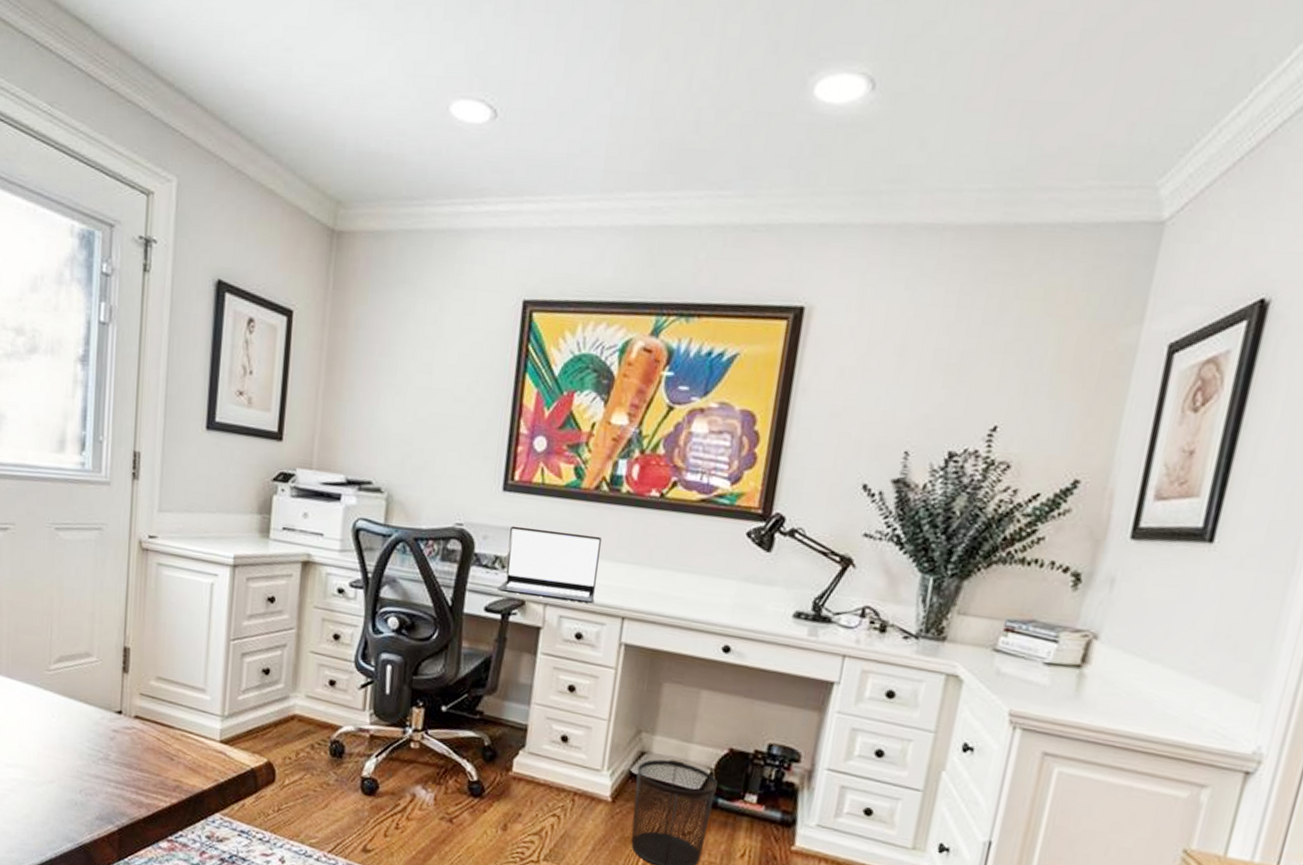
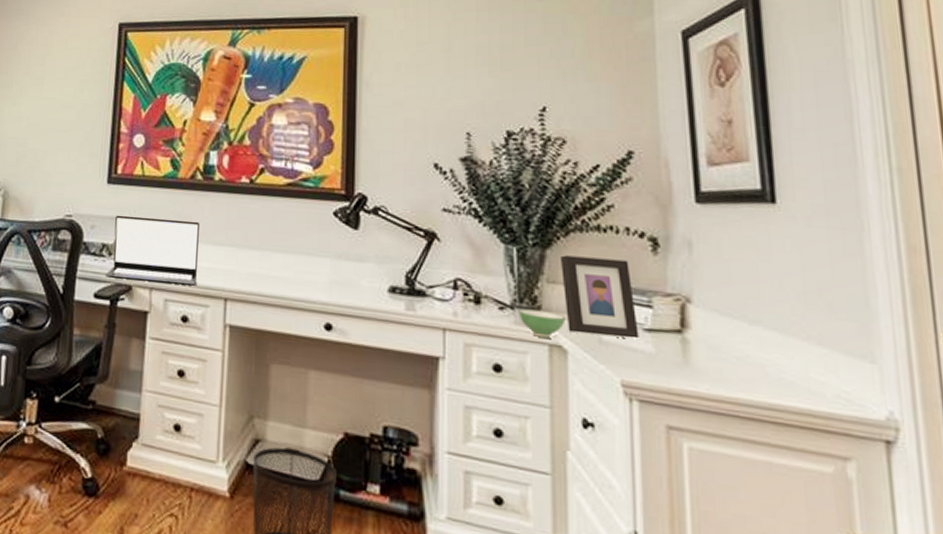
bowl: none [921,638,969,668] -> present [518,308,566,338]
picture frame: none [968,587,1046,672] -> present [559,255,639,339]

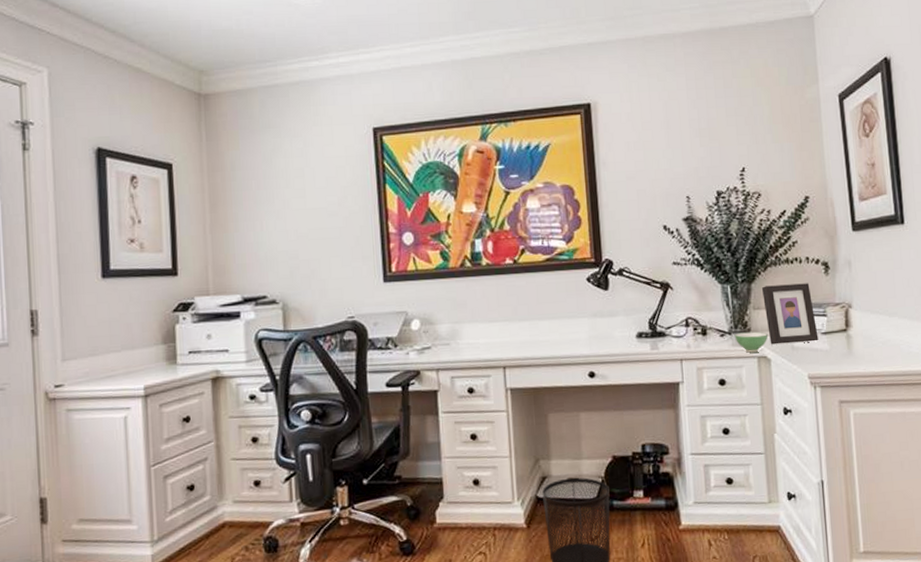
laptop: present [106,215,199,286] -> none [394,304,478,367]

